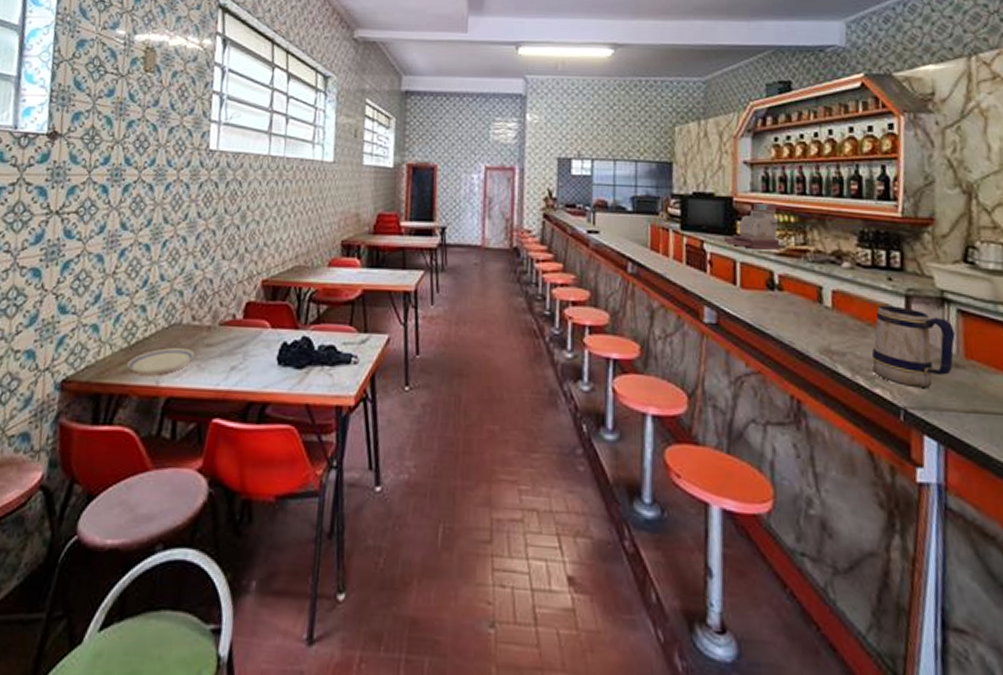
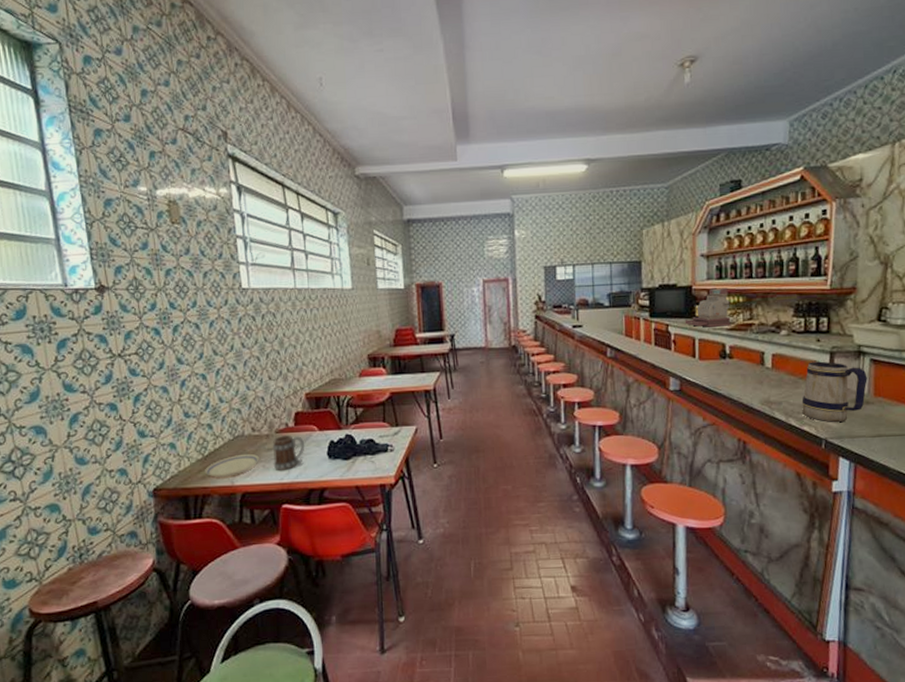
beer mug: none [210,328,253,375] -> present [272,434,305,472]

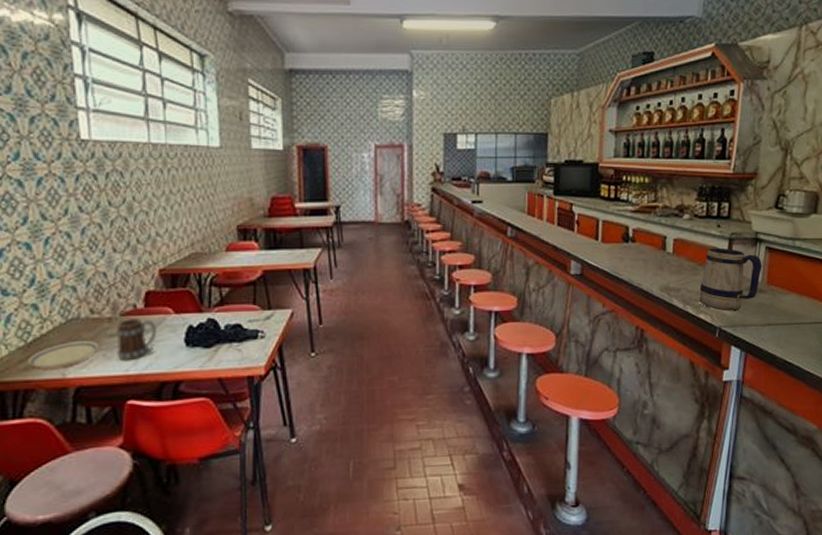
cash register: present [685,287,731,327] -> none [589,167,636,208]

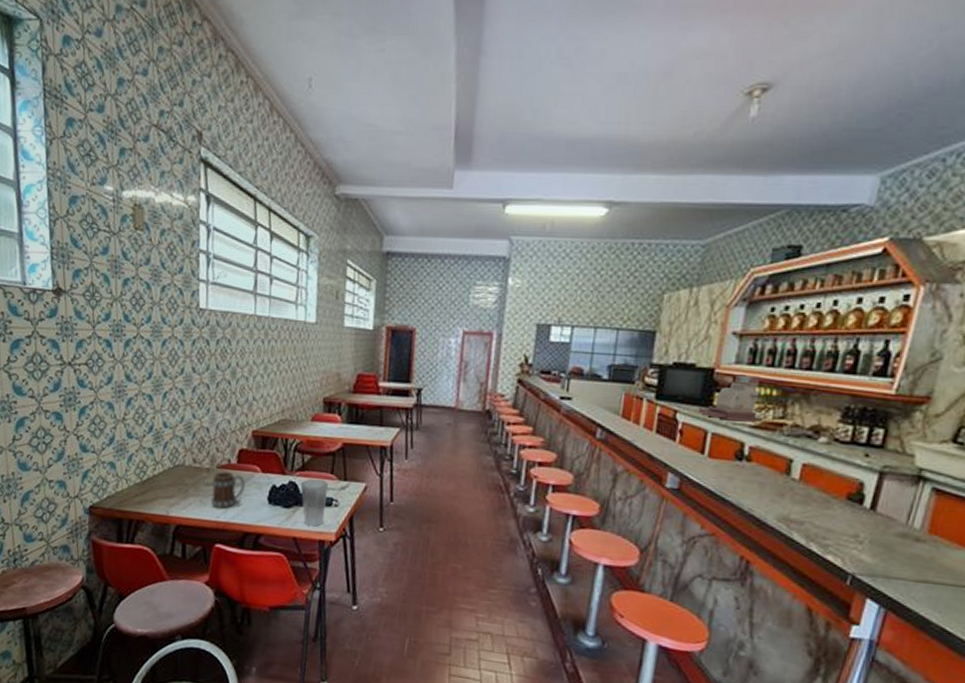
plate: present [28,340,99,370] -> none [141,484,197,507]
cup: none [220,311,252,363] -> present [300,479,328,527]
cash register: none [589,167,636,208] -> present [698,374,760,423]
beer mug: present [699,247,762,311] -> none [828,479,924,559]

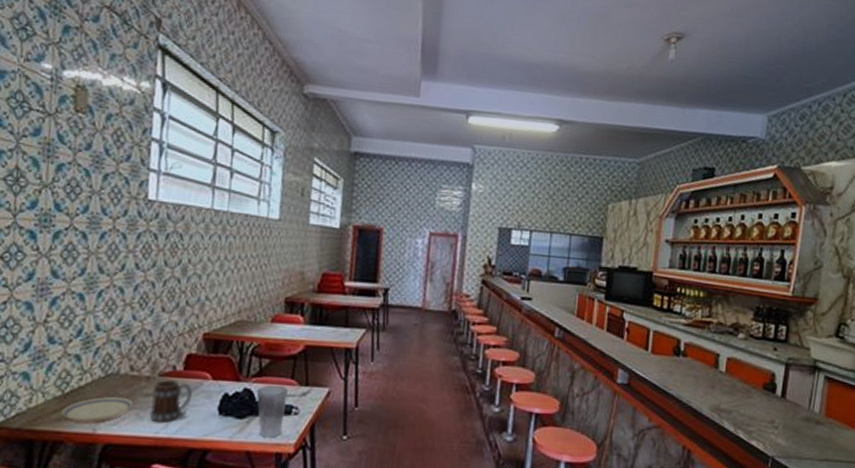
plate: none [141,484,197,507] -> present [61,396,134,423]
cash register: present [698,374,760,423] -> none [641,278,690,321]

